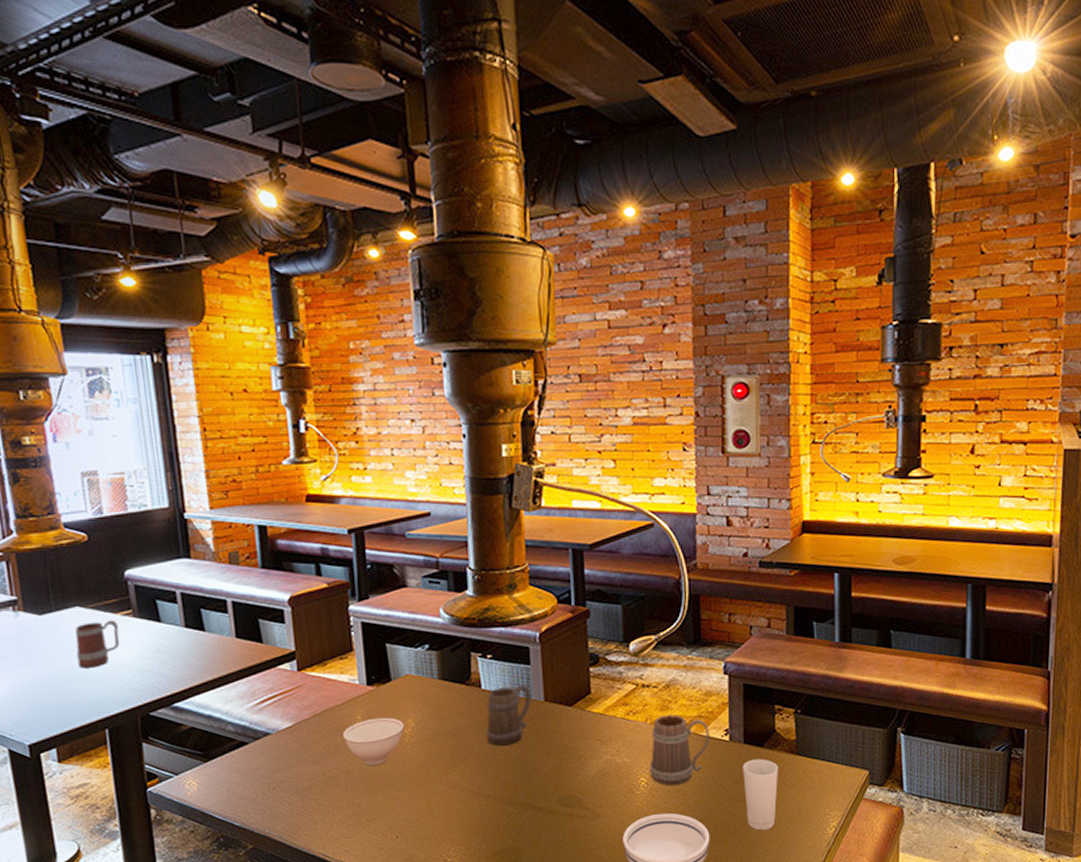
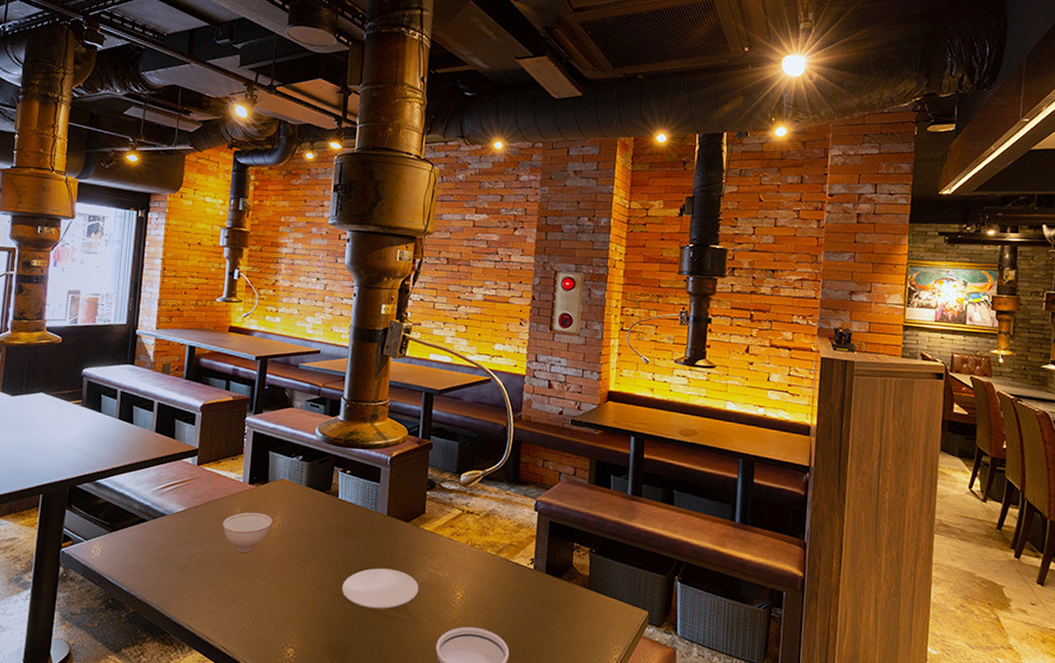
beer mug: present [75,620,120,668] -> none [32,406,69,443]
beer mug: present [486,684,531,746] -> none [336,498,377,549]
plate: none [502,761,594,809] -> present [342,568,419,610]
beer mug: present [650,714,709,785] -> none [465,540,518,603]
cup: present [742,758,778,831] -> none [542,588,572,655]

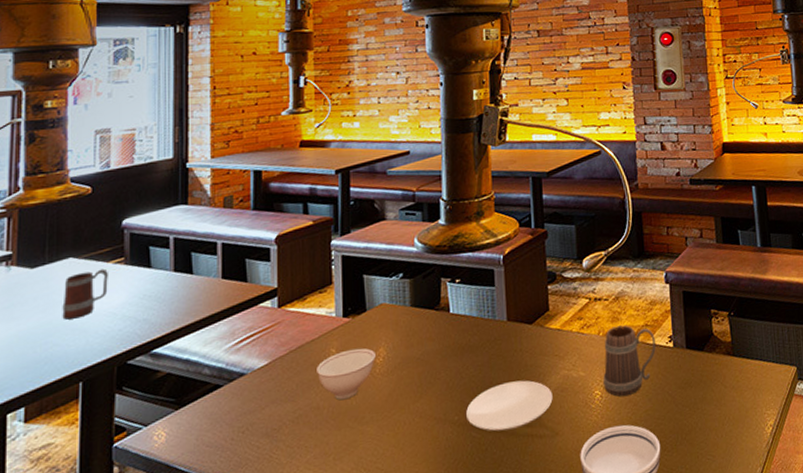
beer mug: none [32,406,69,443] -> present [62,268,108,320]
beer mug: none [465,540,518,603] -> present [603,325,656,397]

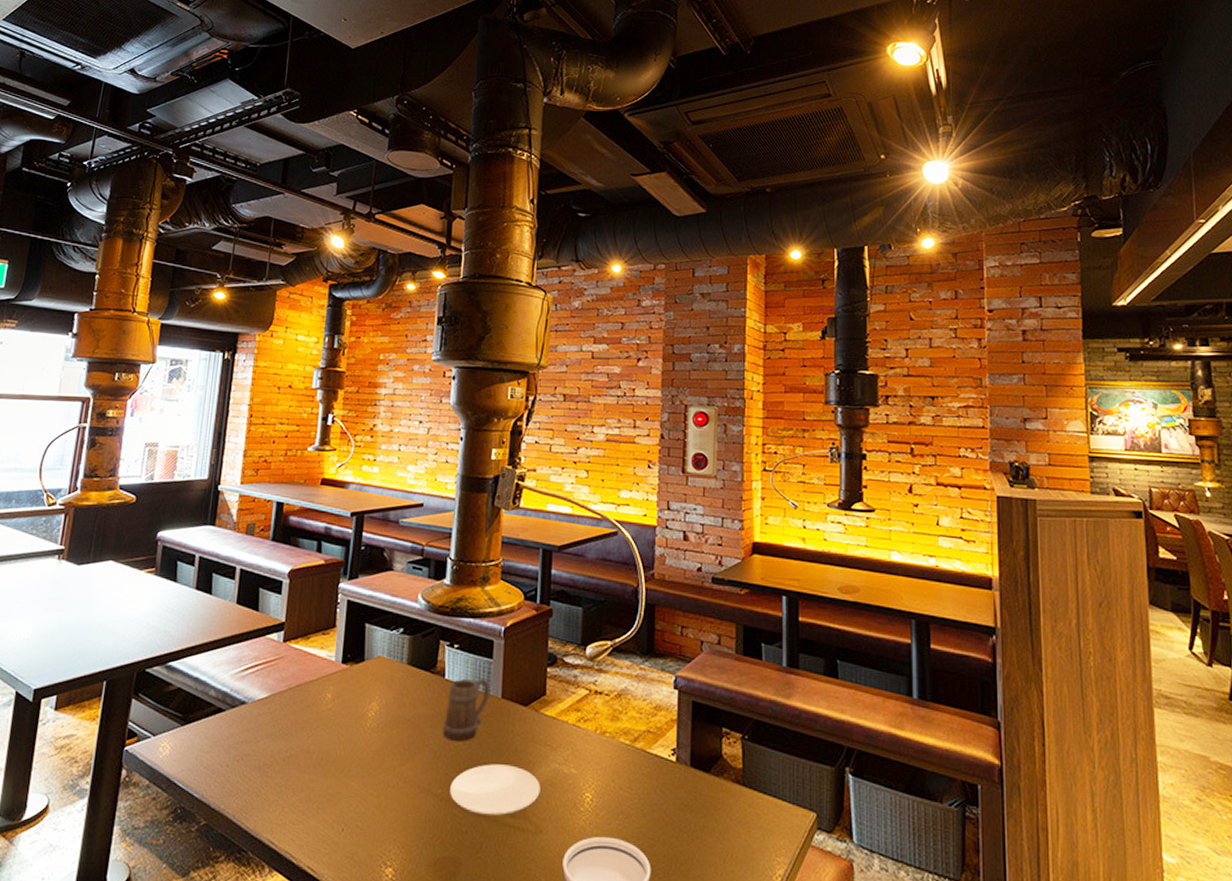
beer mug: present [62,268,108,320] -> none [97,576,140,620]
bowl: present [317,348,376,401] -> none [311,697,368,749]
beer mug: none [453,305,495,369] -> present [443,677,490,741]
beer mug: present [603,325,656,397] -> none [595,726,657,805]

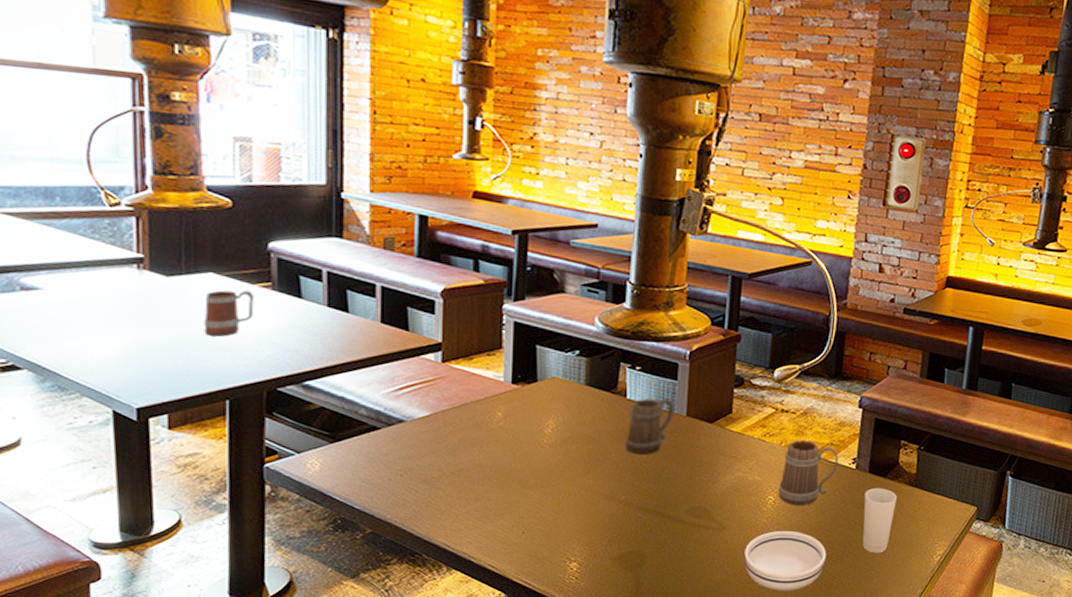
beer mug: none [97,576,140,620] -> present [204,290,254,337]
plate: present [450,764,541,816] -> none [634,473,725,517]
beer mug: none [595,726,657,805] -> present [778,440,838,505]
cup: none [688,785,724,871] -> present [862,488,897,554]

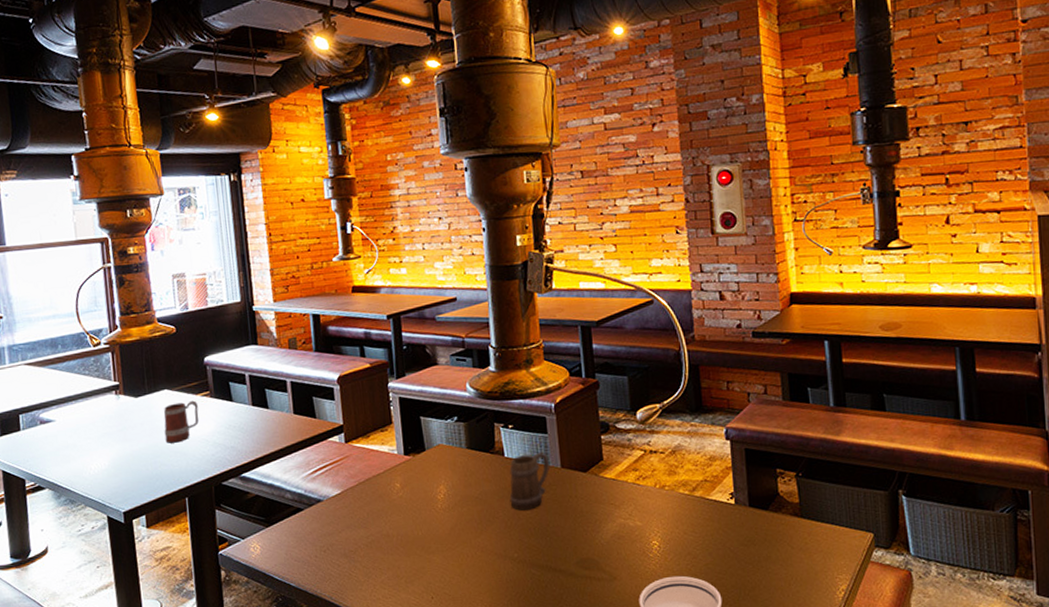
beer mug: present [778,440,838,505] -> none [661,479,716,548]
cup: present [862,488,897,554] -> none [749,521,785,594]

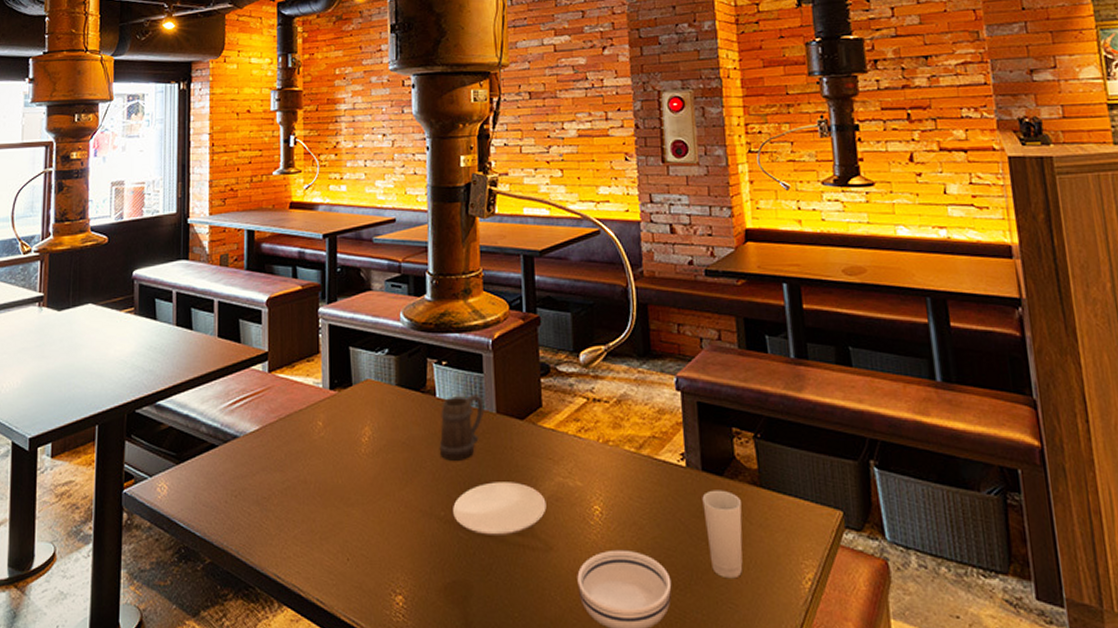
beer mug: present [163,400,199,443] -> none [83,317,120,363]
plate: none [525,525,610,571] -> present [453,482,547,535]
cup: none [749,521,785,594] -> present [702,490,743,579]

